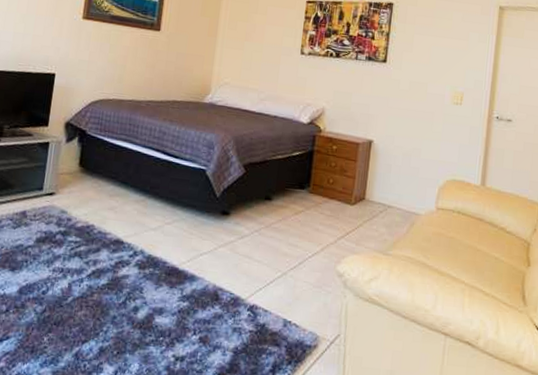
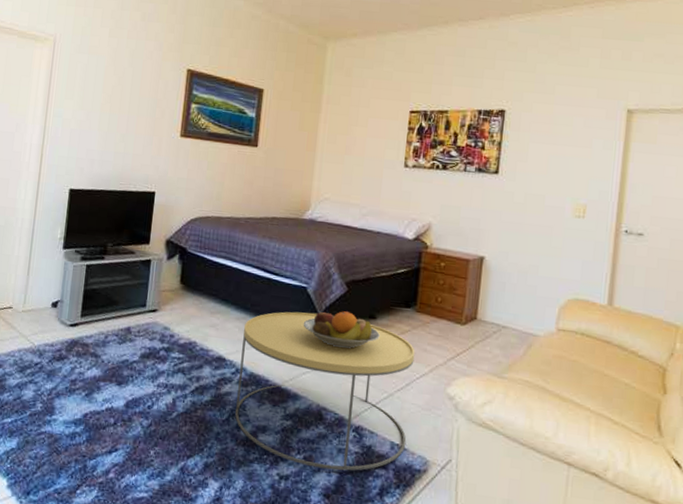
coffee table: none [132,194,308,350] -> present [235,311,415,471]
fruit bowl: none [201,191,275,230] -> present [303,309,380,349]

